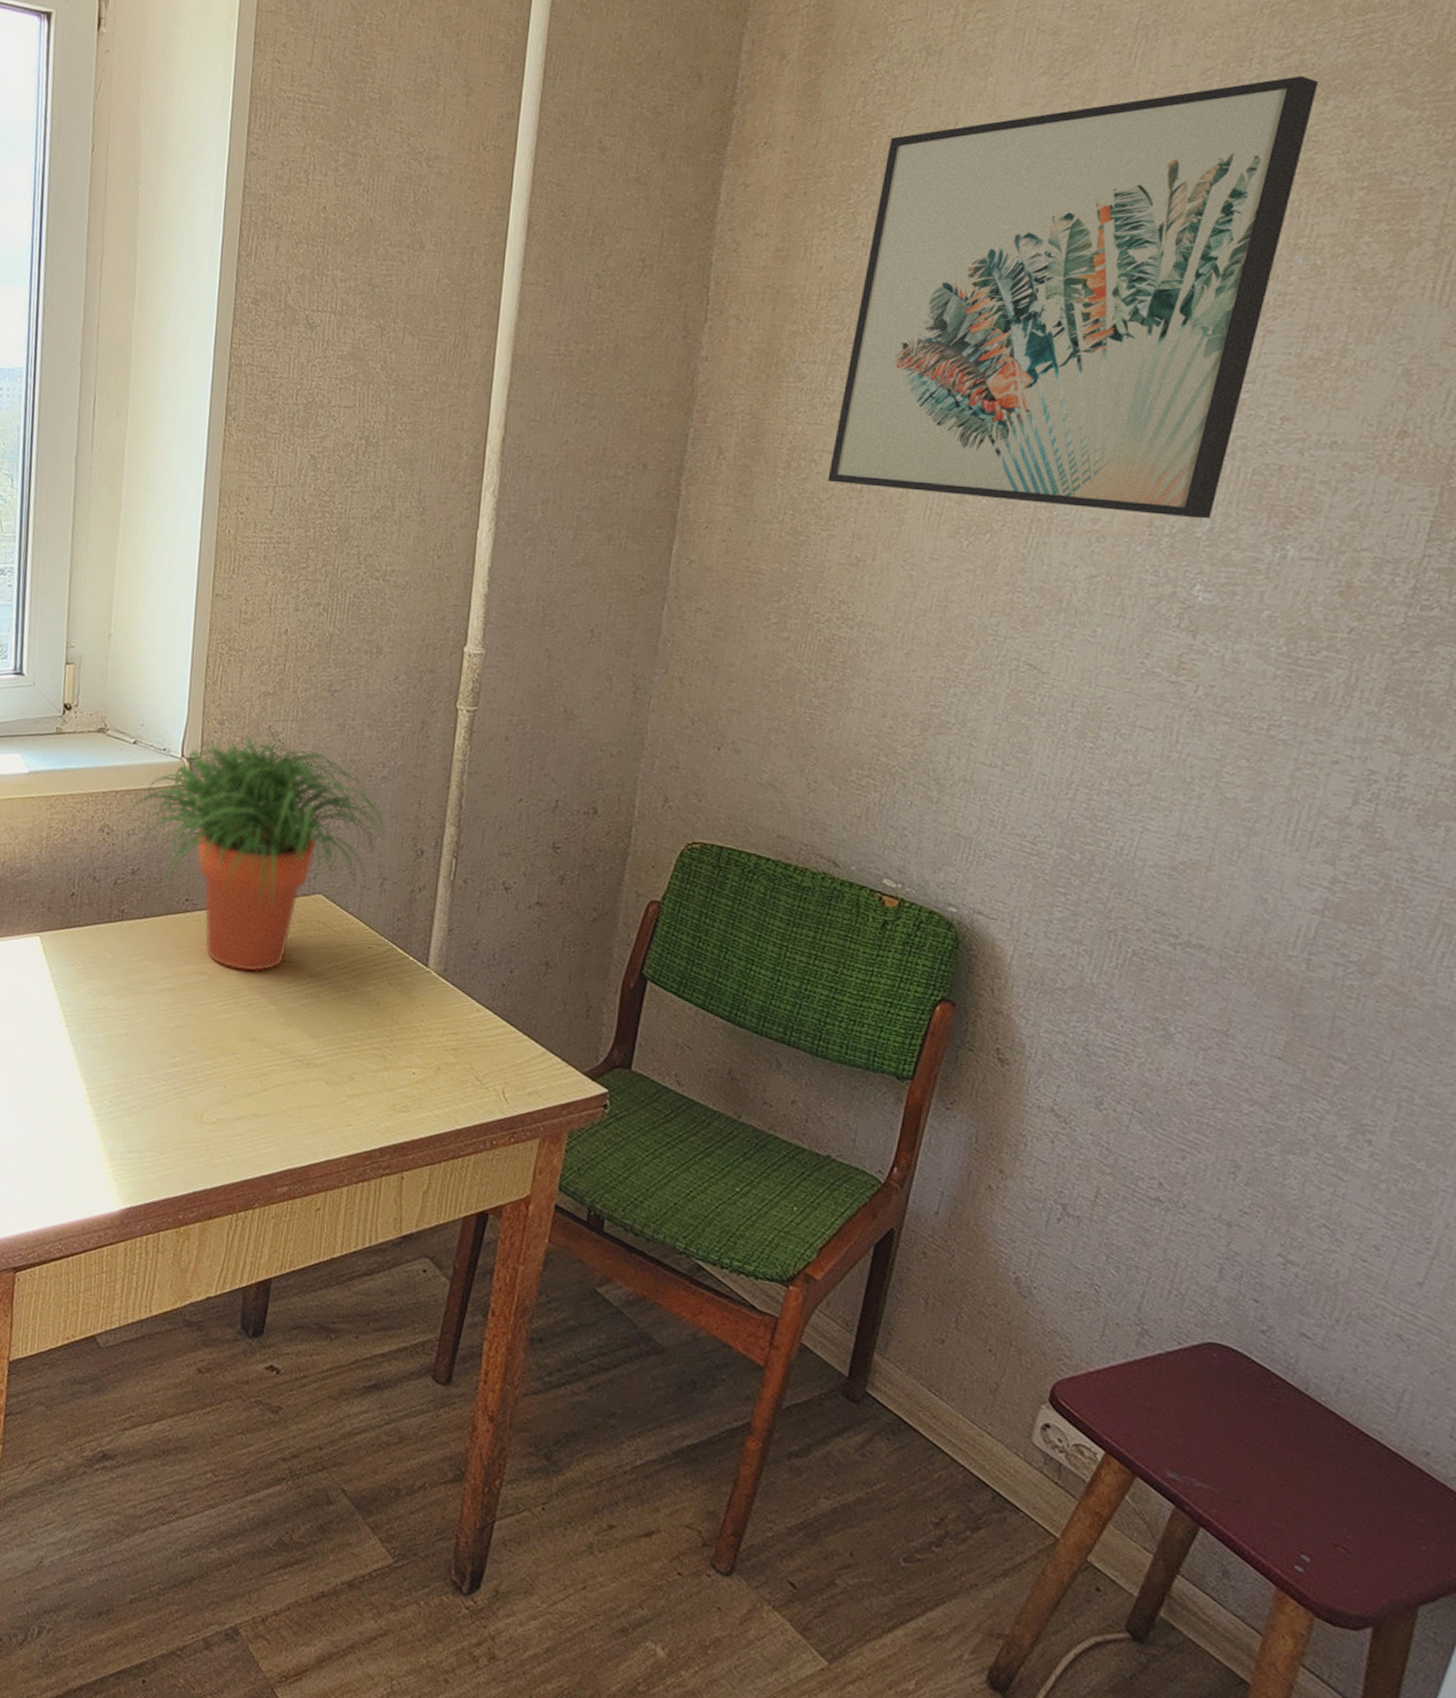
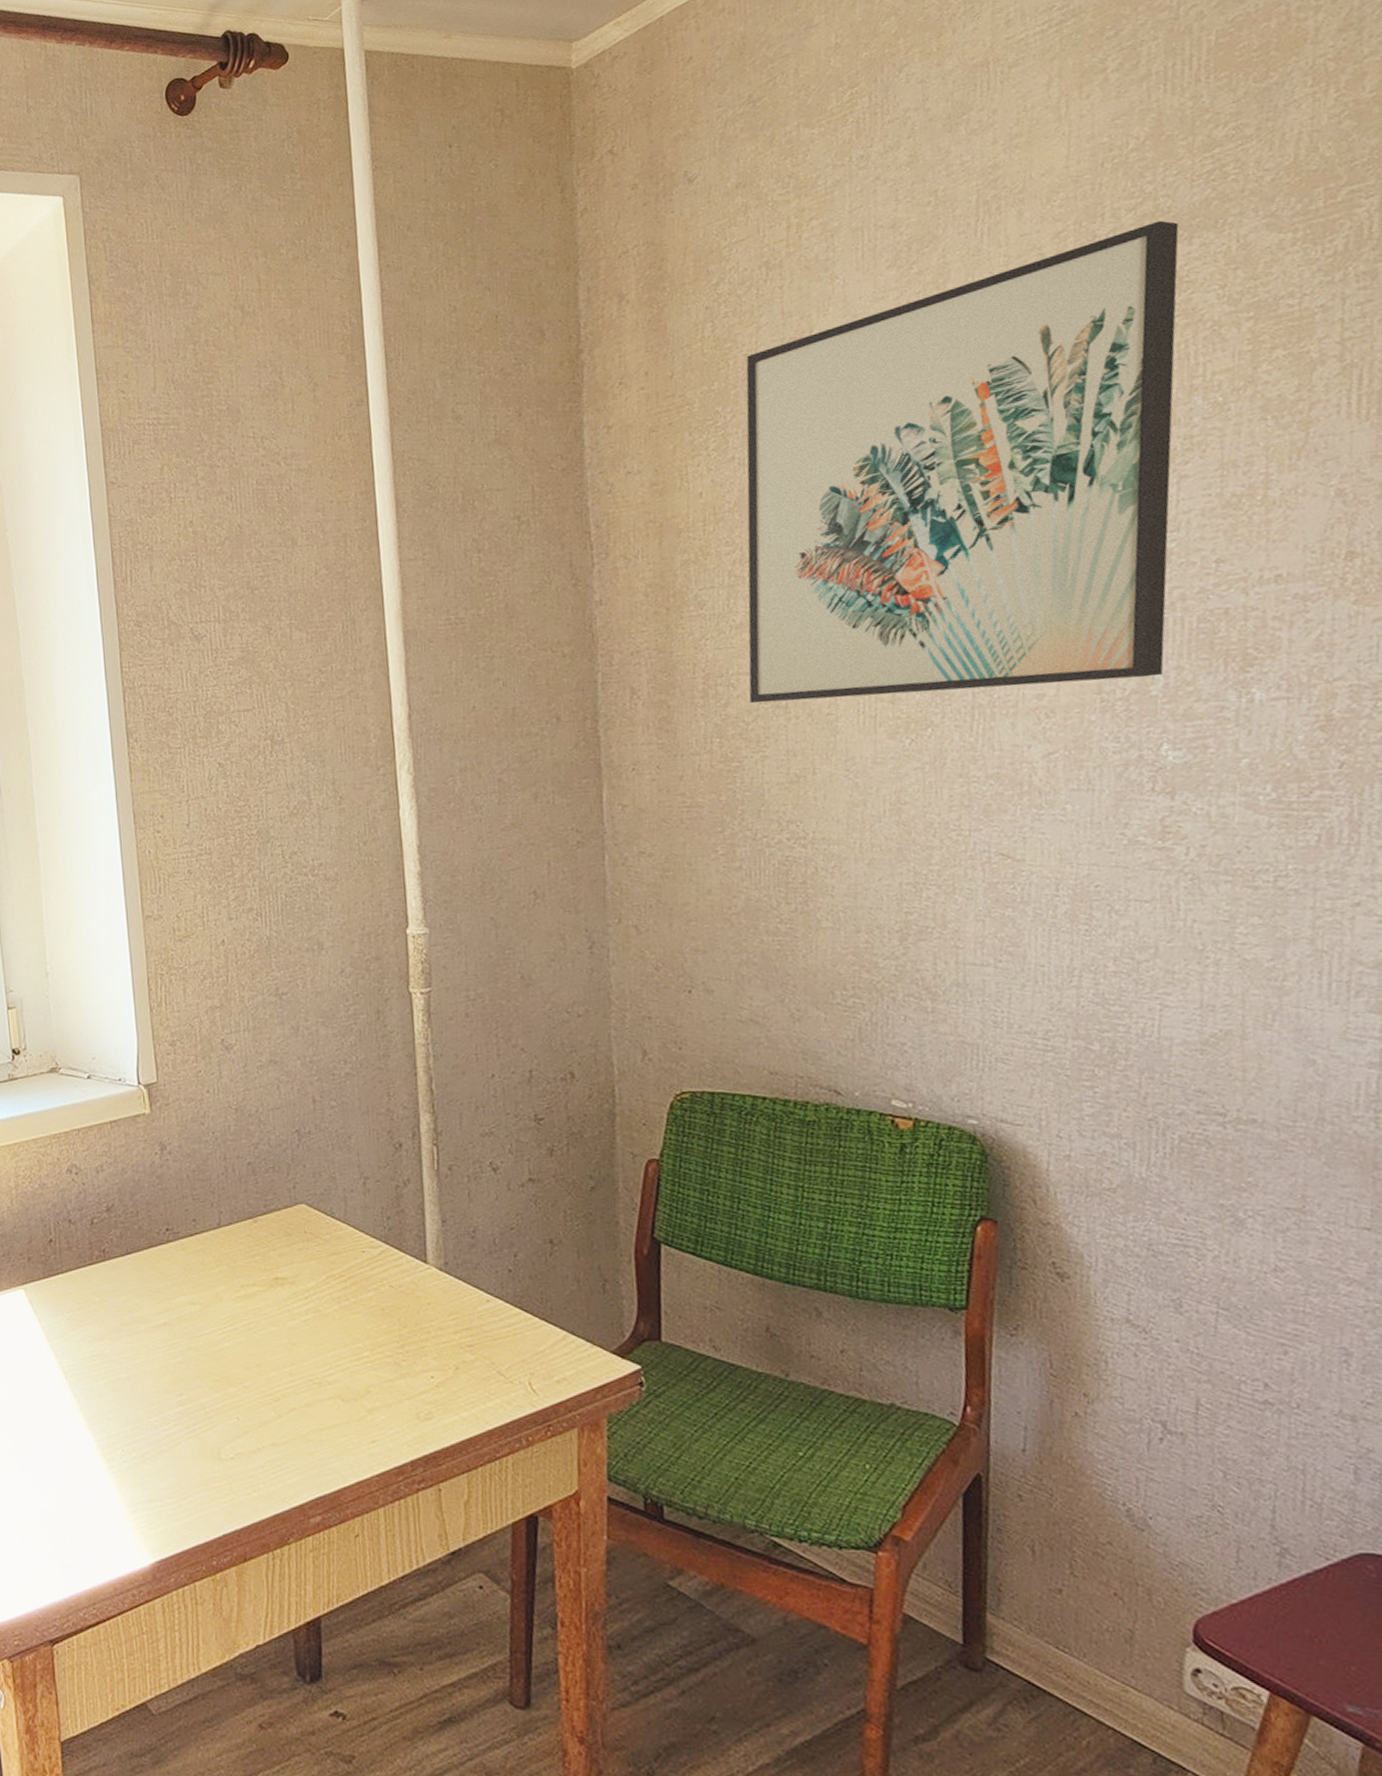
potted plant: present [127,735,388,972] -> none [93,1051,362,1295]

